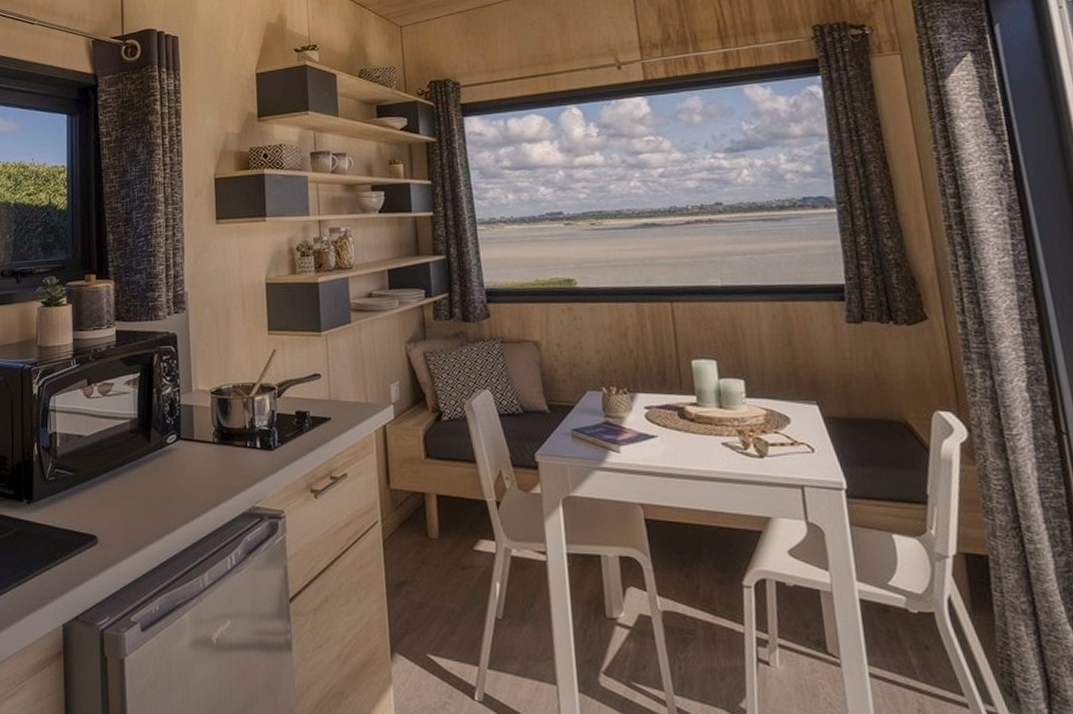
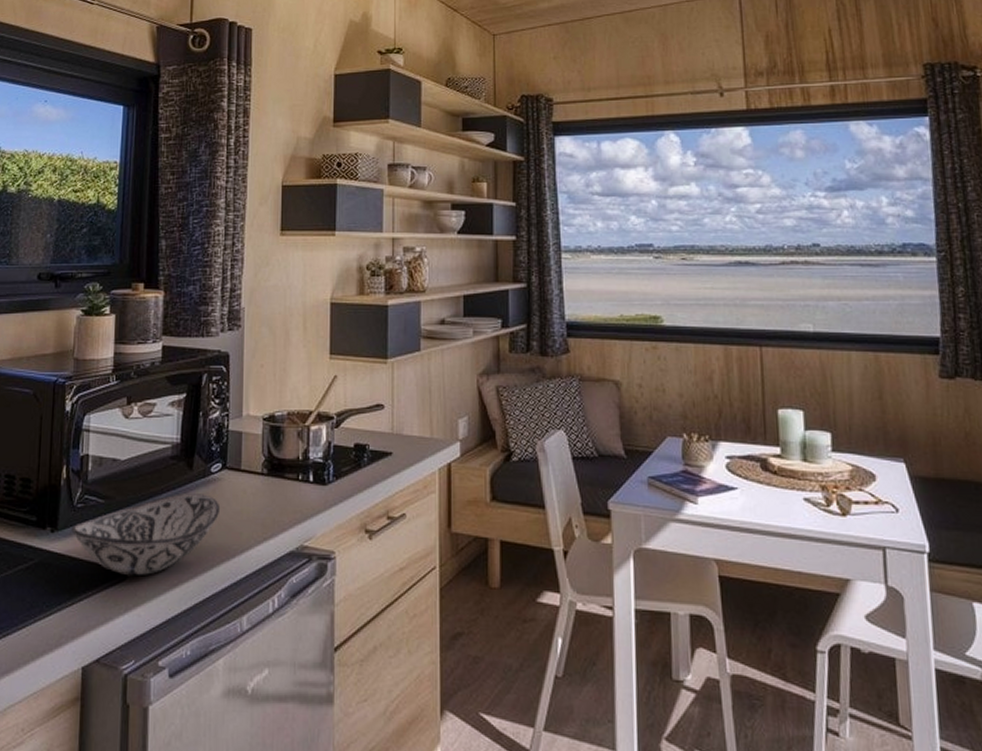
decorative bowl: none [45,463,178,541] -> present [71,494,221,576]

